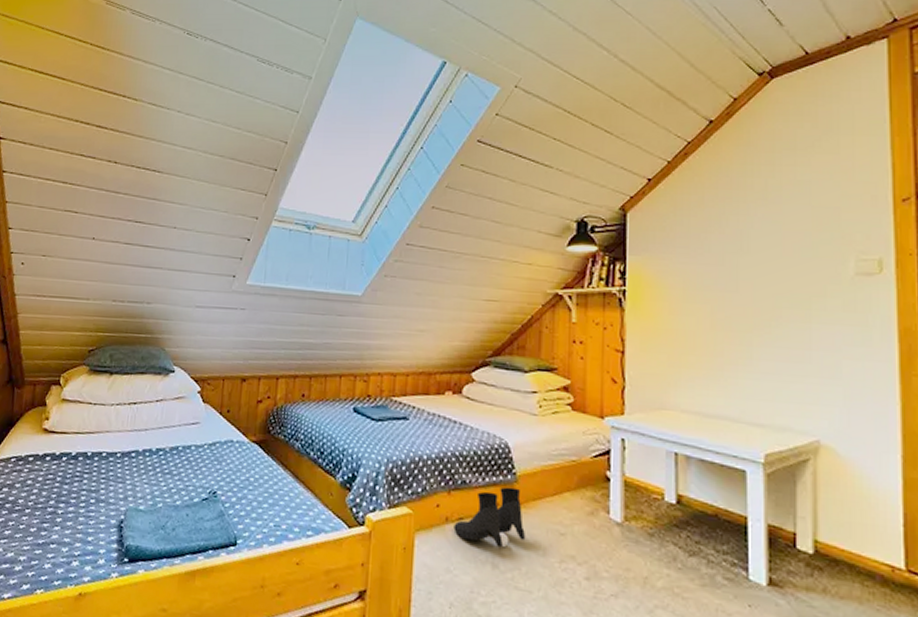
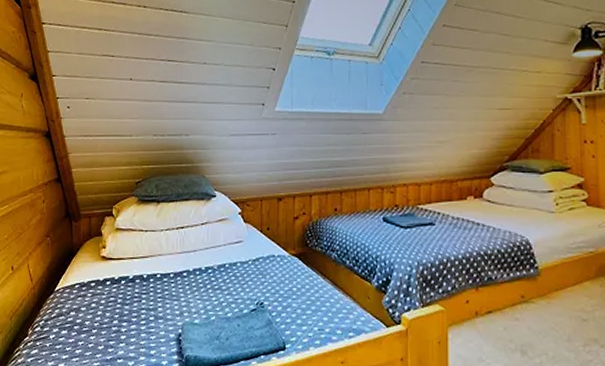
boots: present [453,486,526,548] -> none [483,280,551,336]

